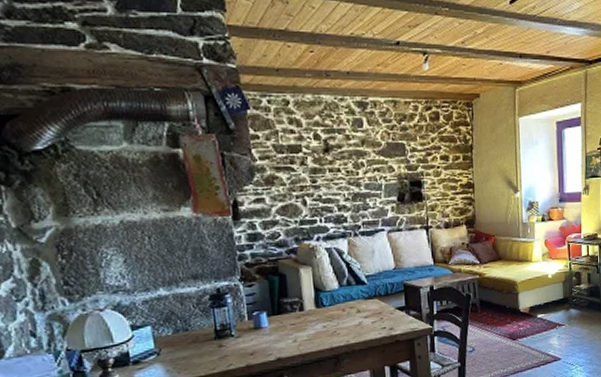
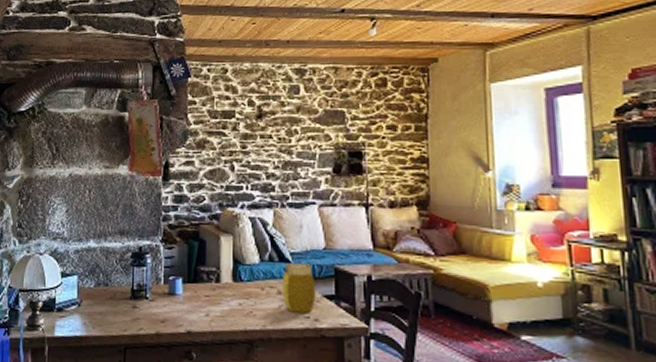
jar: none [360,283,390,326] -> present [282,263,316,313]

